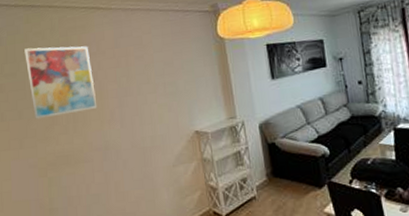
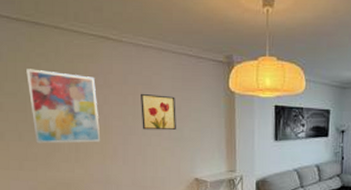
wall art: none [133,52,170,89] -> present [141,93,176,131]

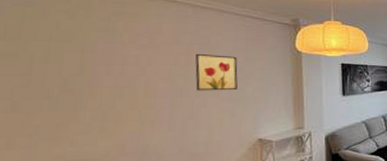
wall art: present [26,69,101,144] -> none [37,26,140,114]

